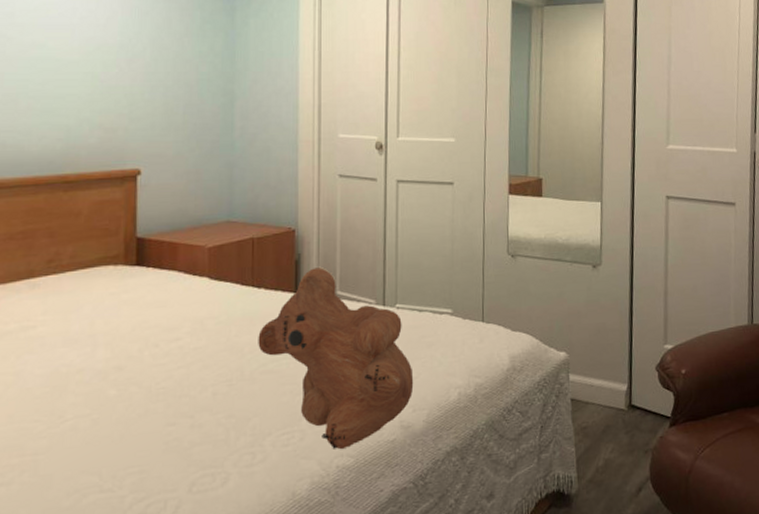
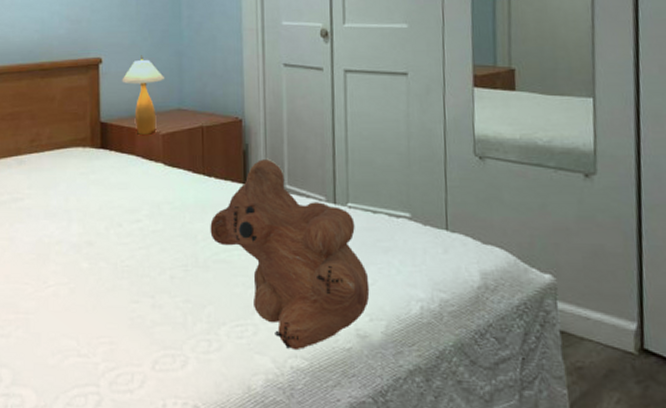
table lamp: none [163,166,214,250] -> present [122,55,165,136]

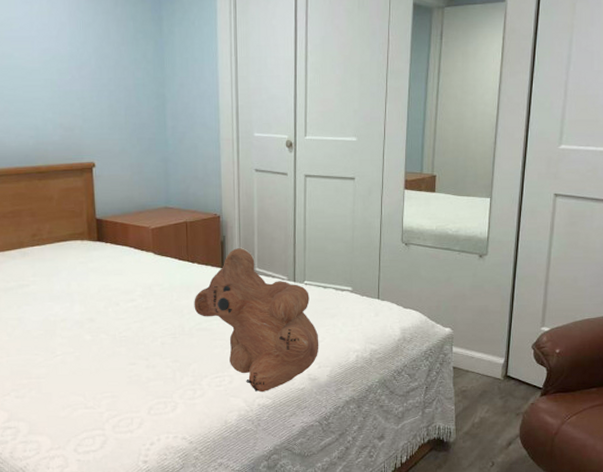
table lamp: present [122,55,165,136] -> none [114,160,153,230]

